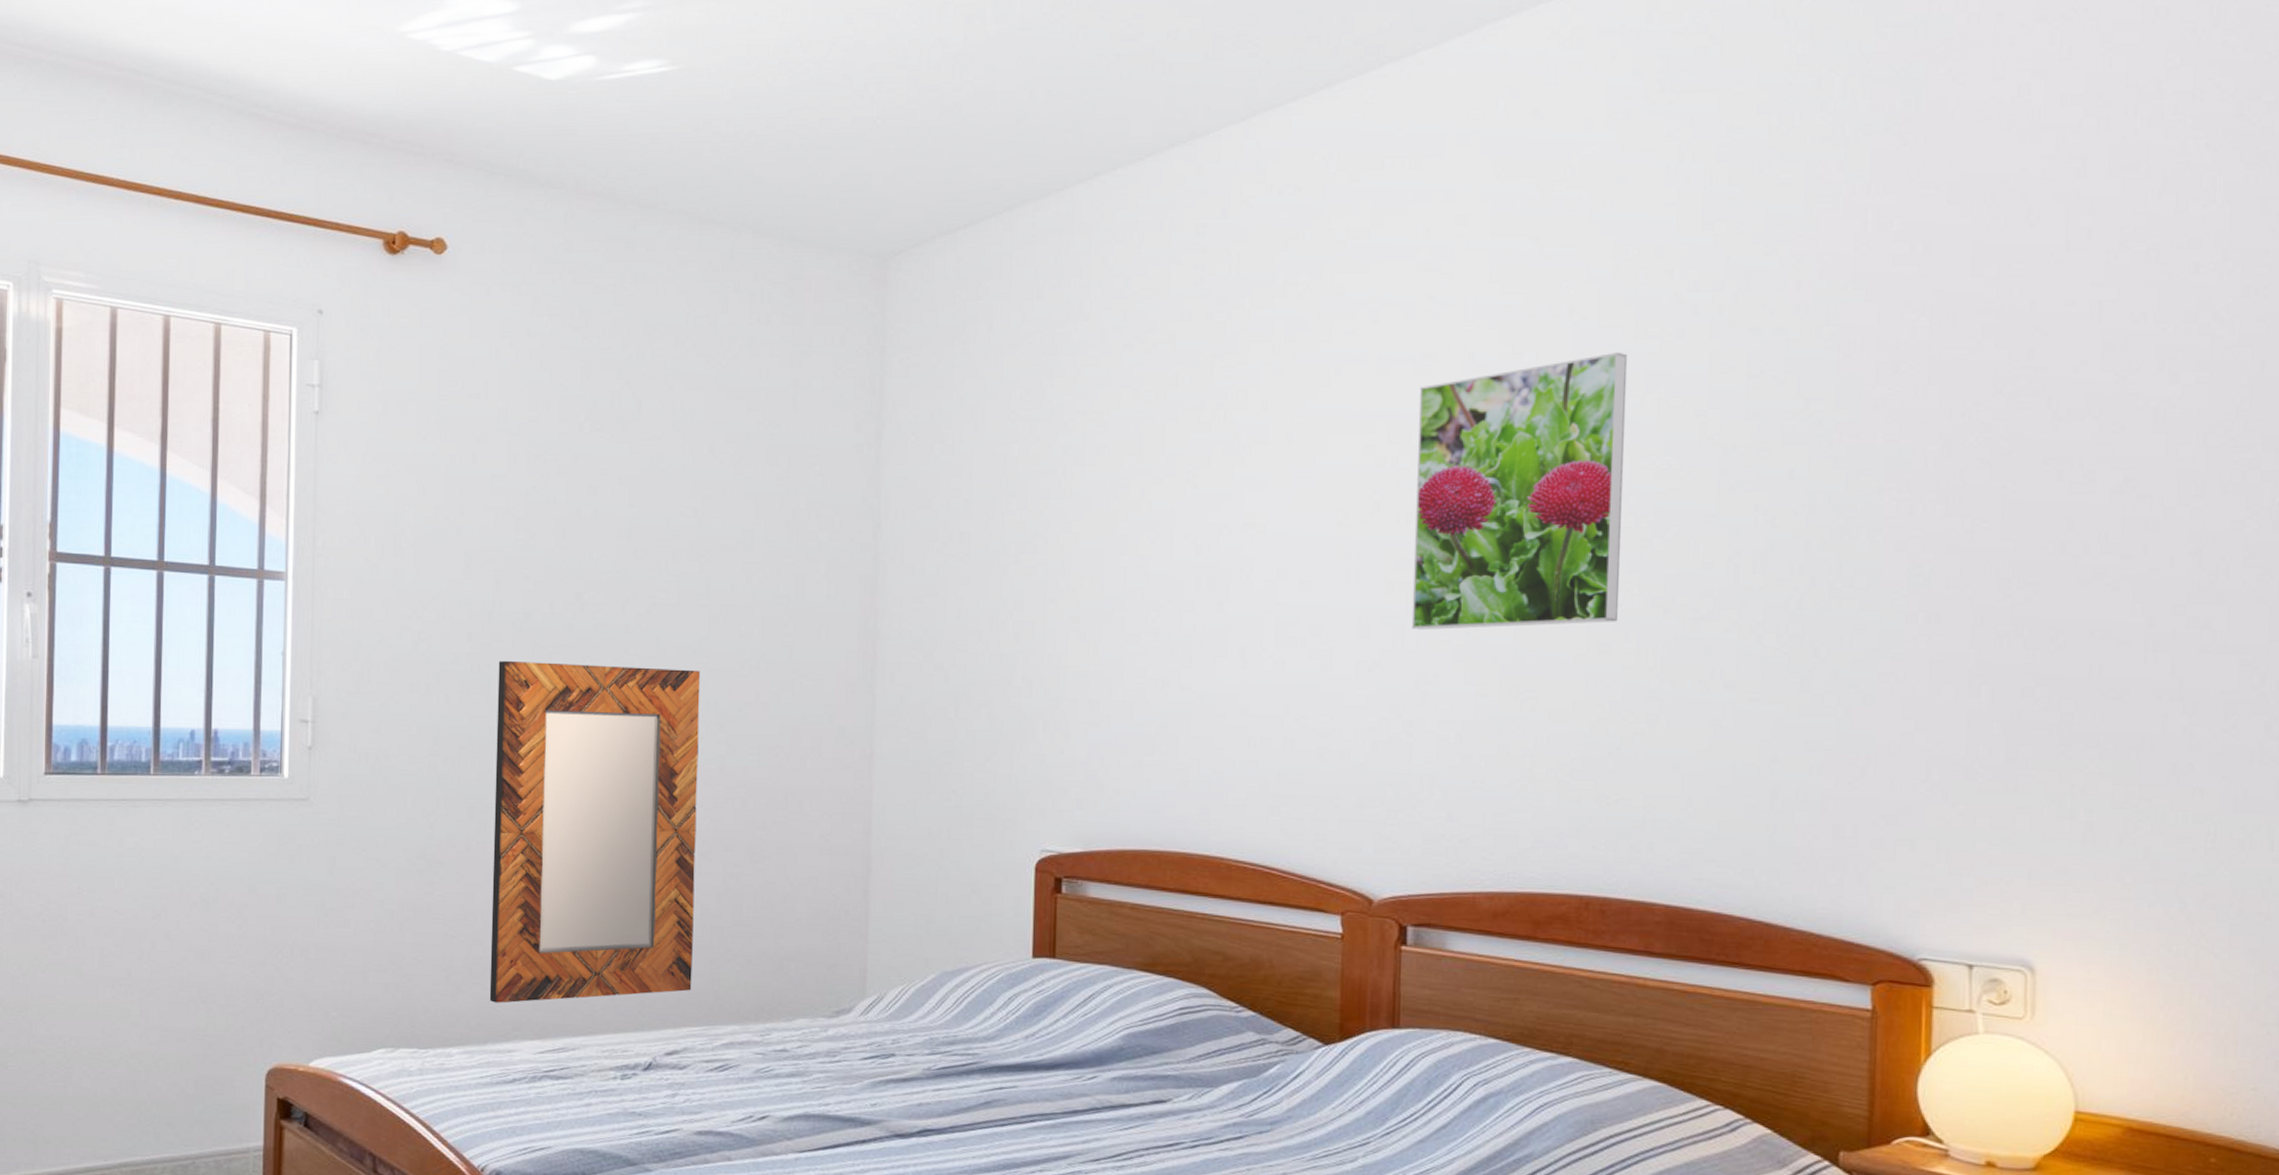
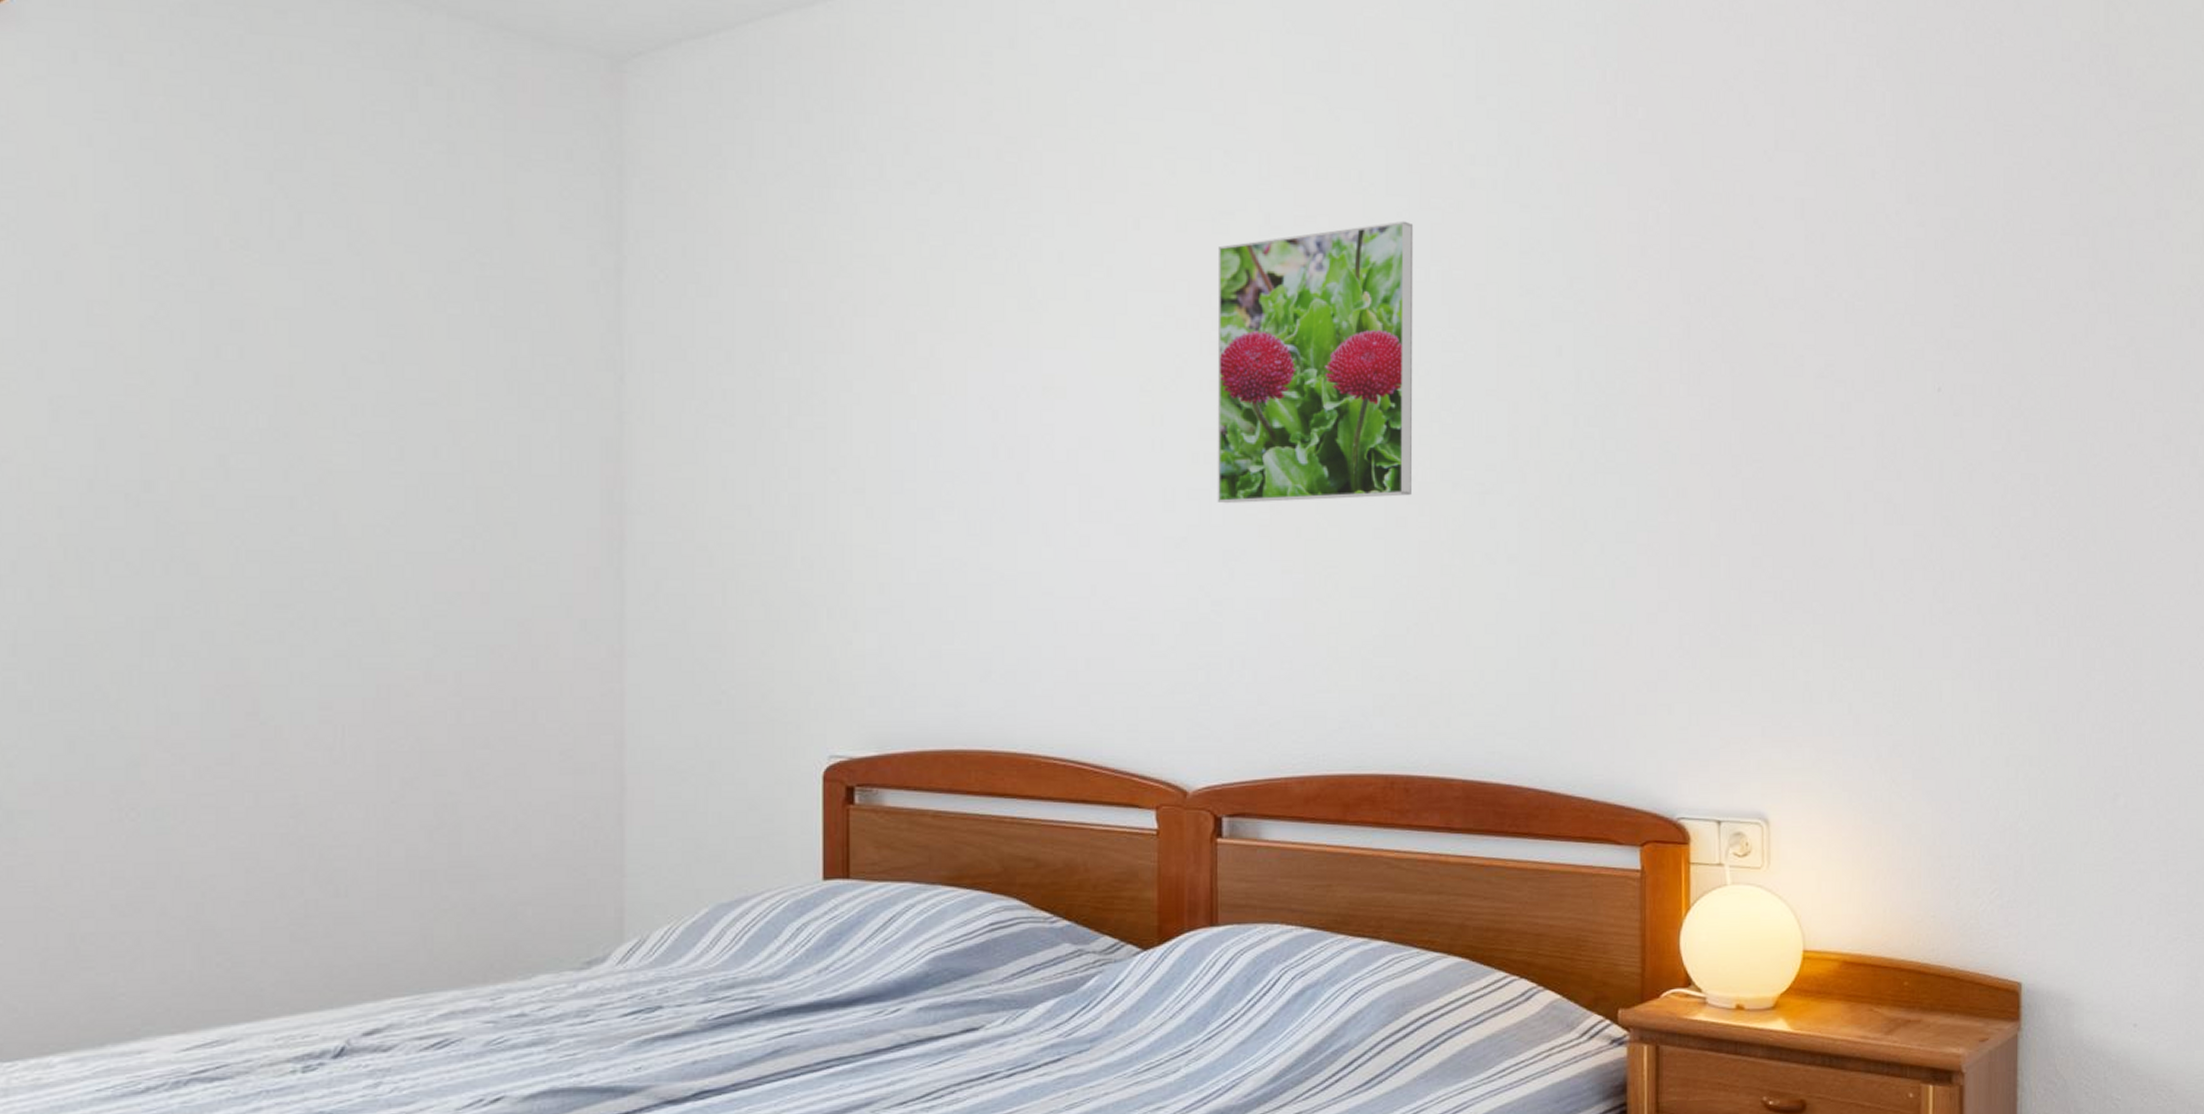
home mirror: present [489,660,701,1003] -> none [106,543,396,991]

